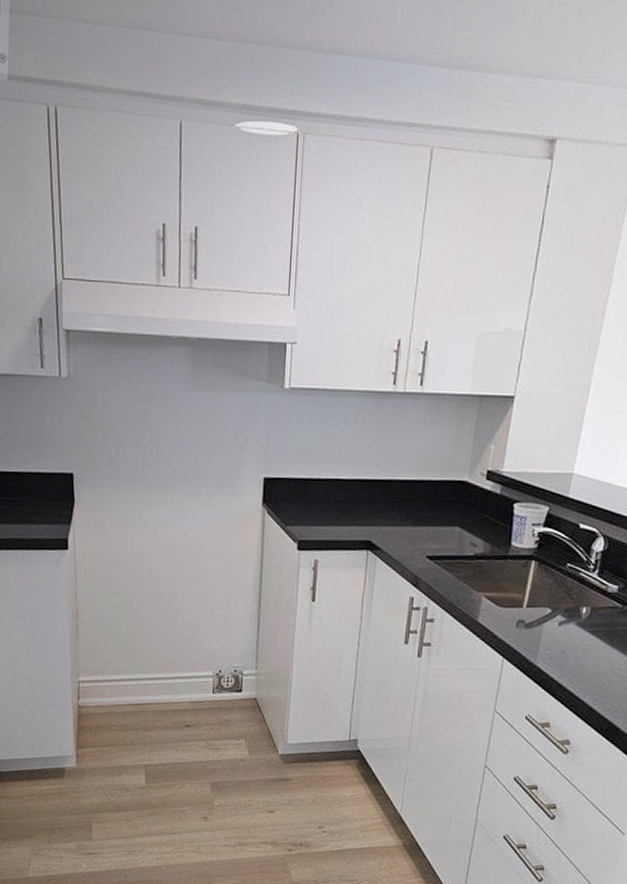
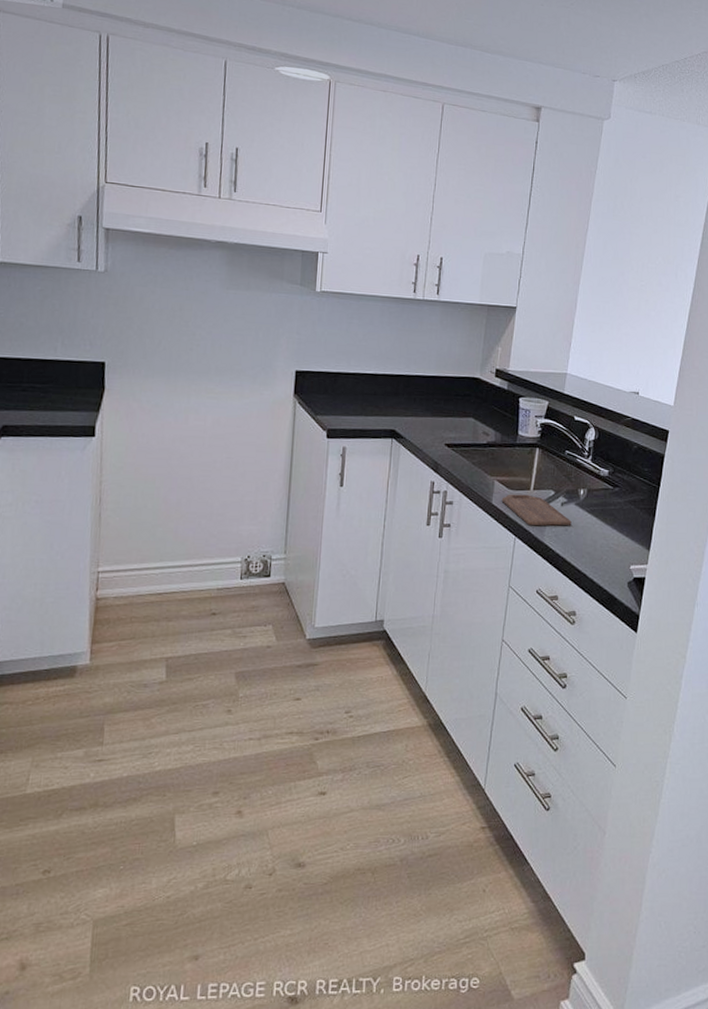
cutting board: none [489,611,570,648] -> present [501,494,572,526]

